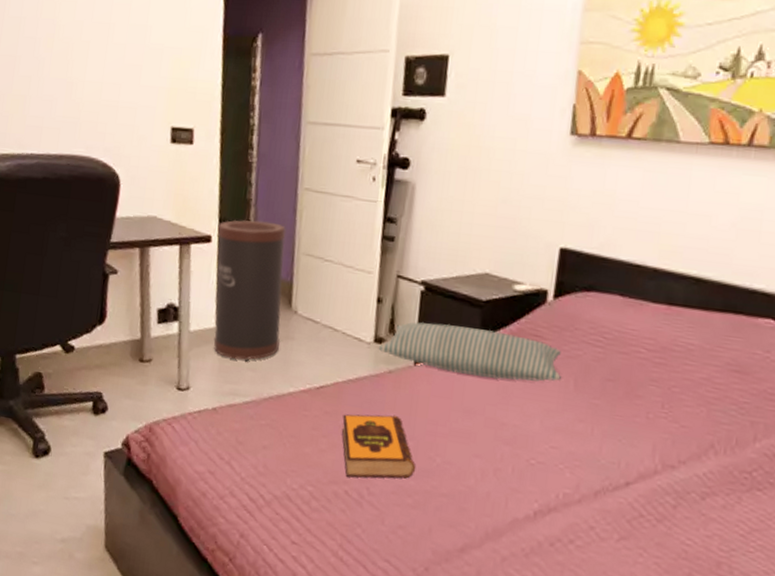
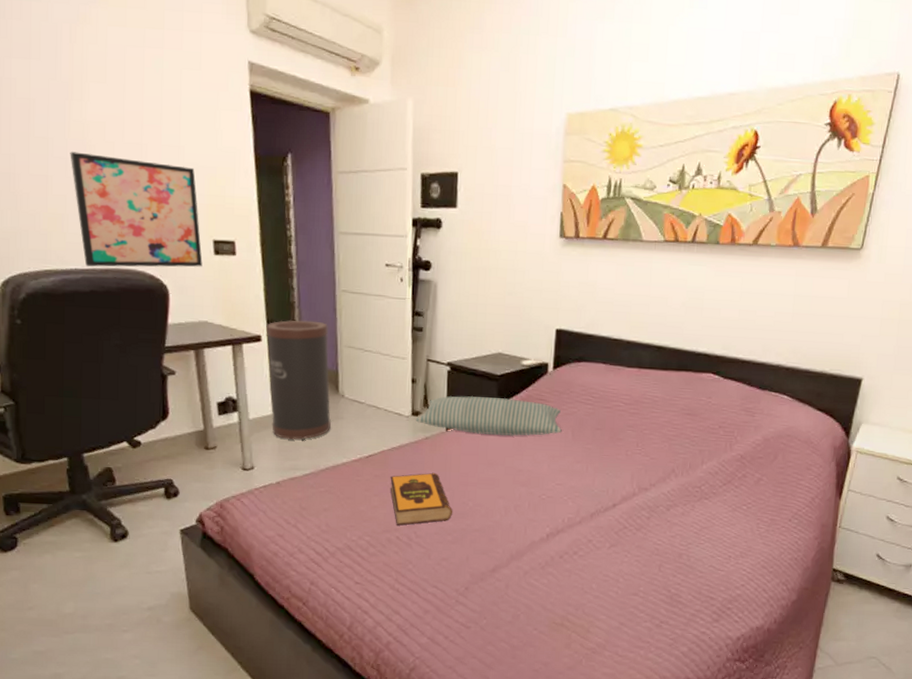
wall art: none [39,31,160,156] -> present [70,152,203,267]

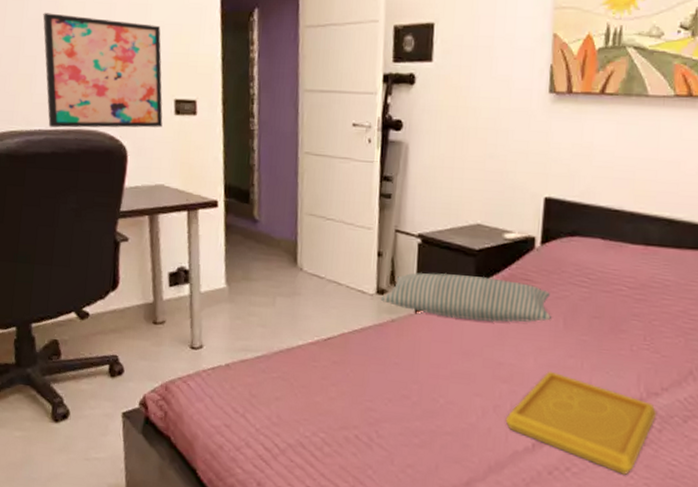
trash can: present [266,320,331,441] -> none [223,184,289,319]
hardback book: present [390,472,452,526] -> none [349,361,420,422]
serving tray: none [524,475,647,554] -> present [505,371,657,475]

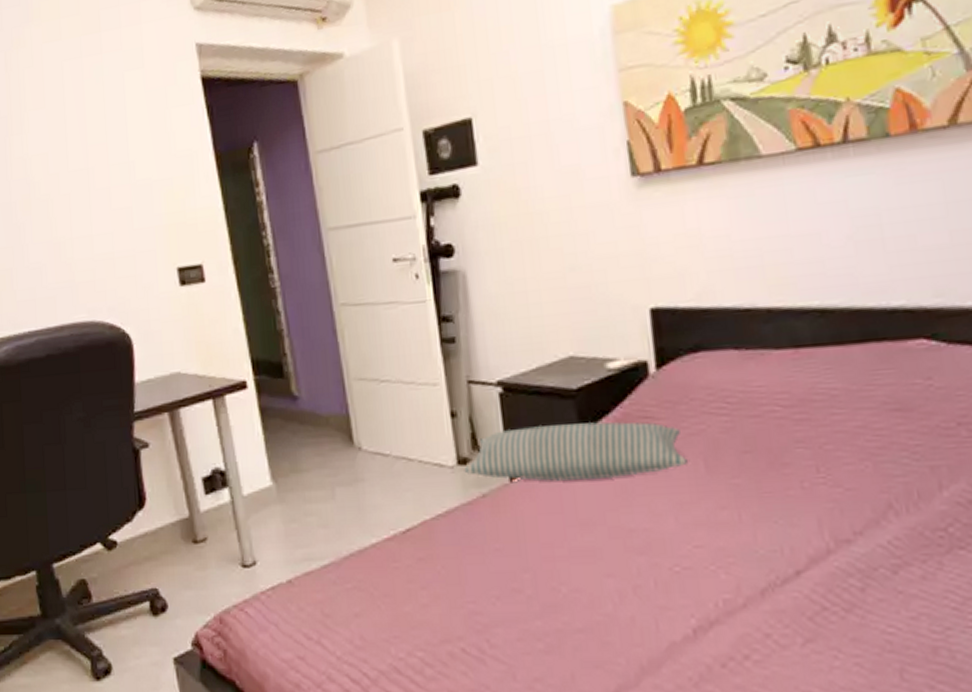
wall art: present [43,13,163,128] -> none [14,184,168,326]
serving tray: present [505,371,657,475] -> none [651,531,855,655]

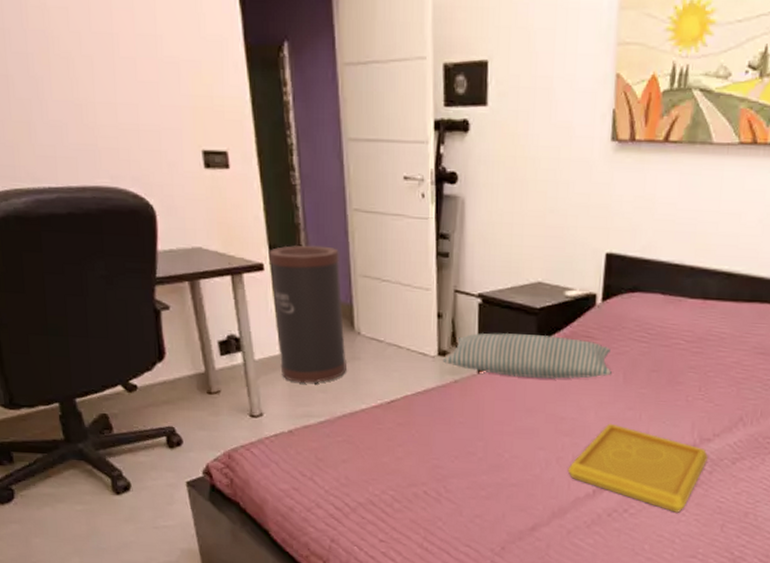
trash can: none [251,350,349,518] -> present [268,245,346,384]
serving tray: none [651,531,855,655] -> present [567,423,709,513]

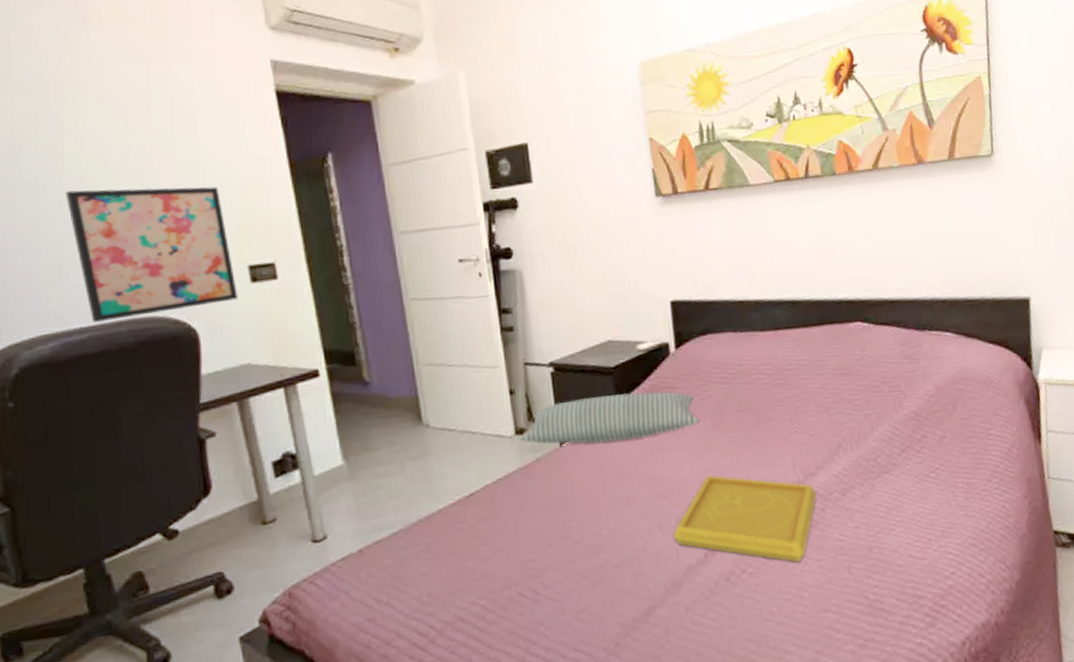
wall art: none [30,45,192,185] -> present [65,186,238,322]
trash can: present [268,245,346,384] -> none [323,340,418,493]

